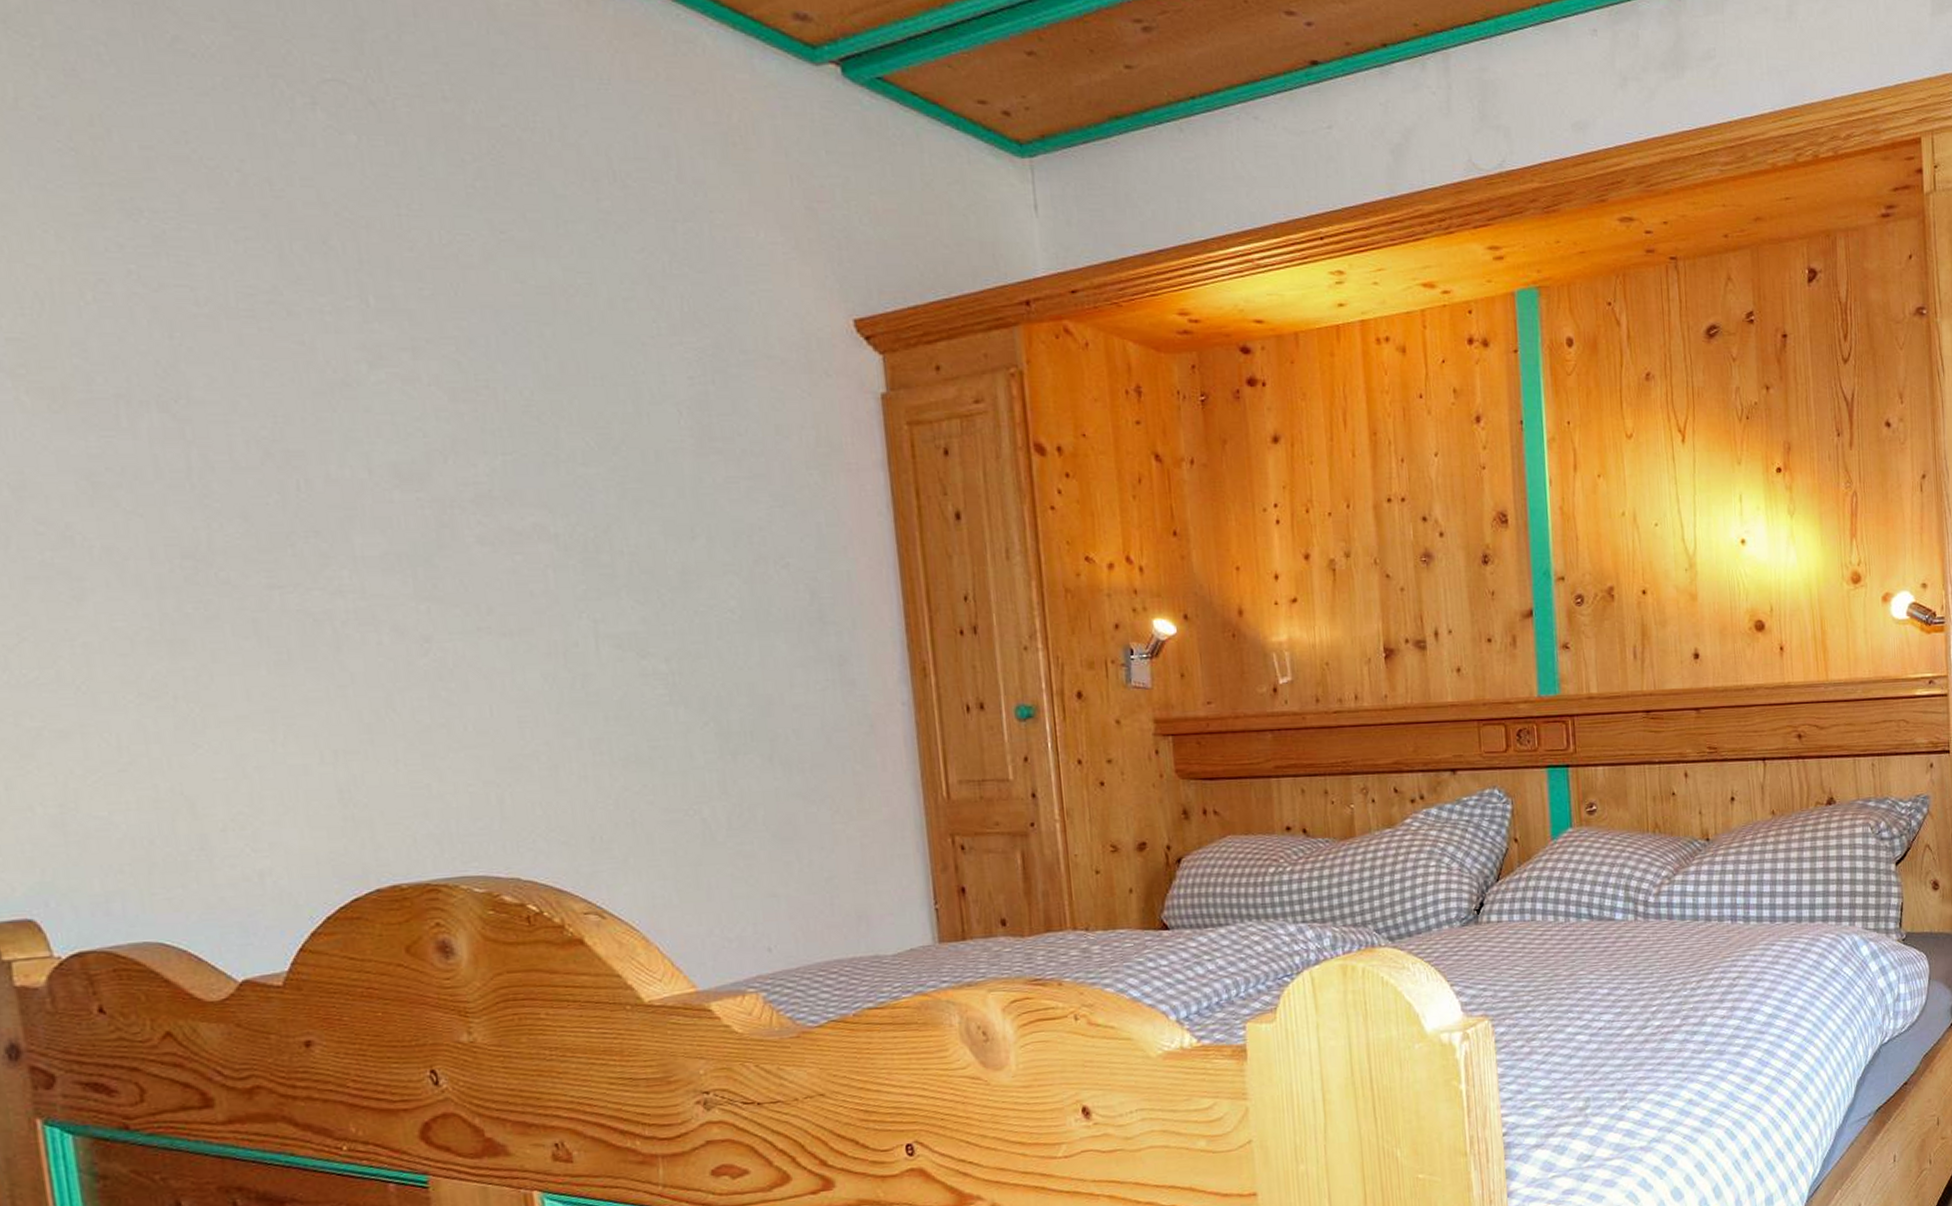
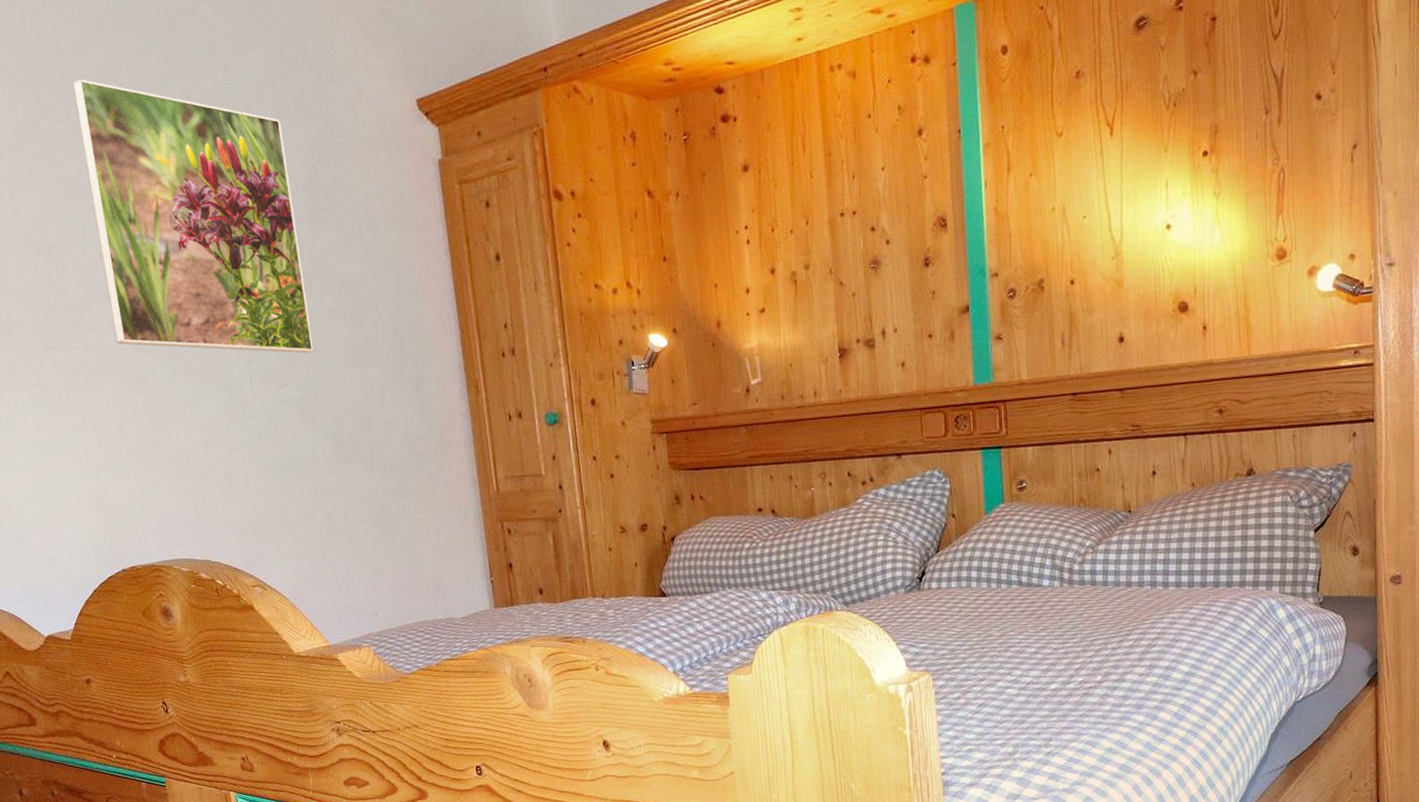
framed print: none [342,240,694,616] -> present [73,78,314,353]

